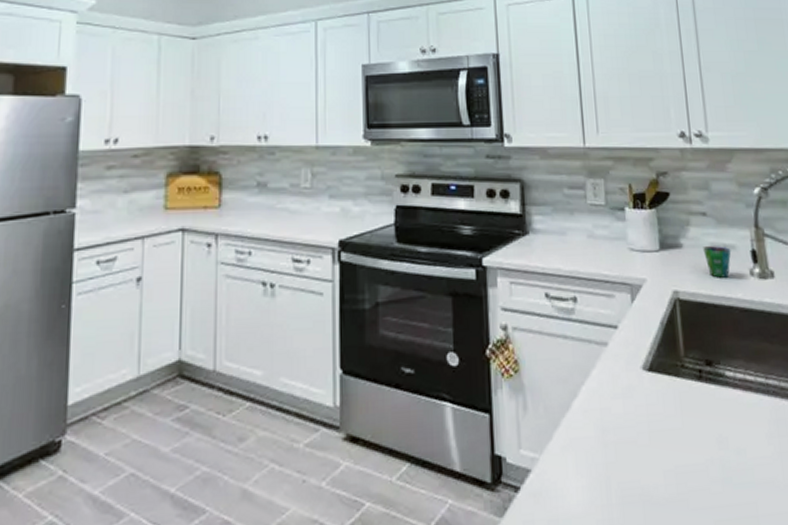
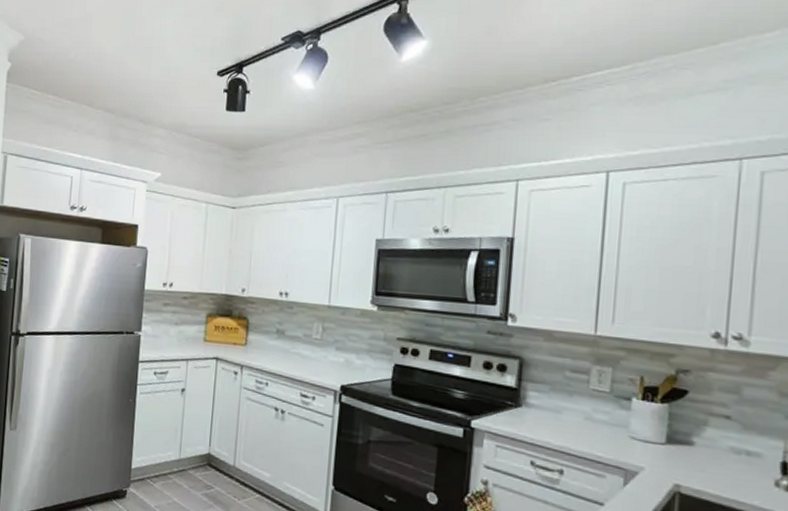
cup: present [703,246,731,278] -> none [719,449,755,483]

